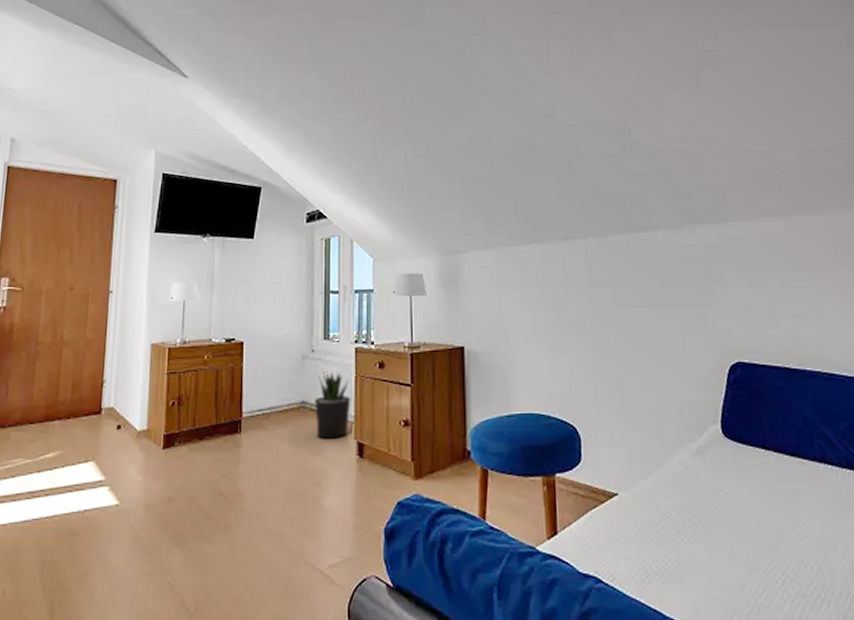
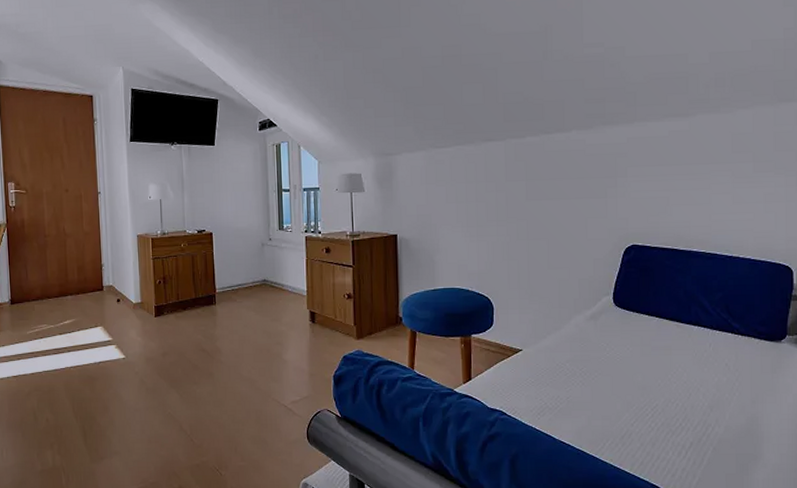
planter: present [315,369,351,439] -> none [274,254,304,309]

